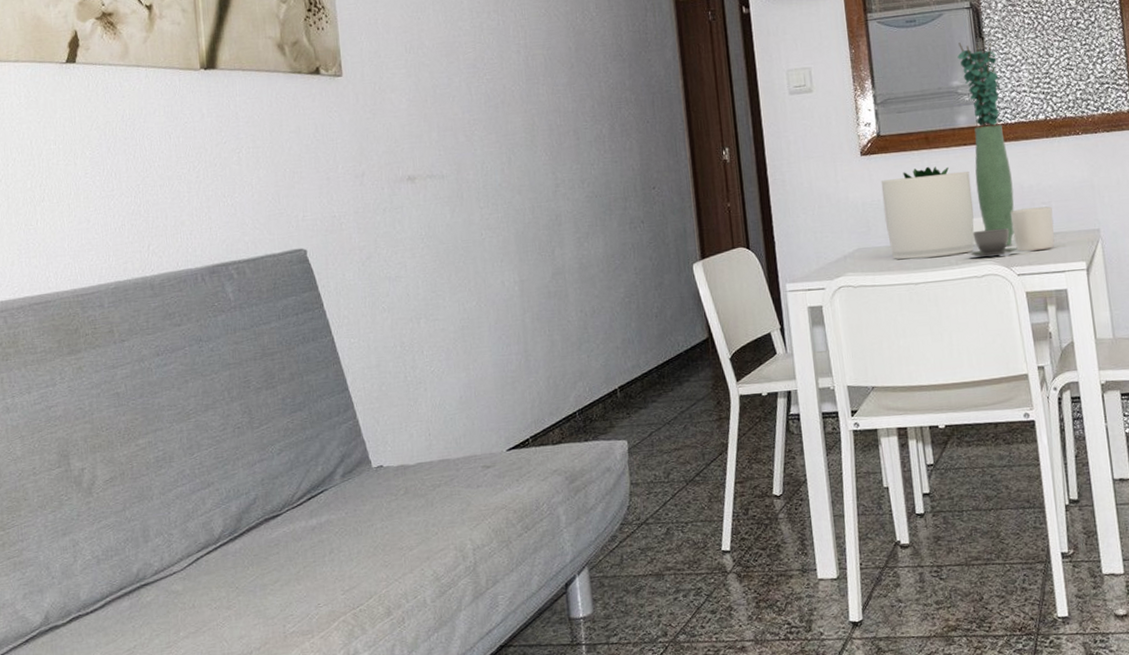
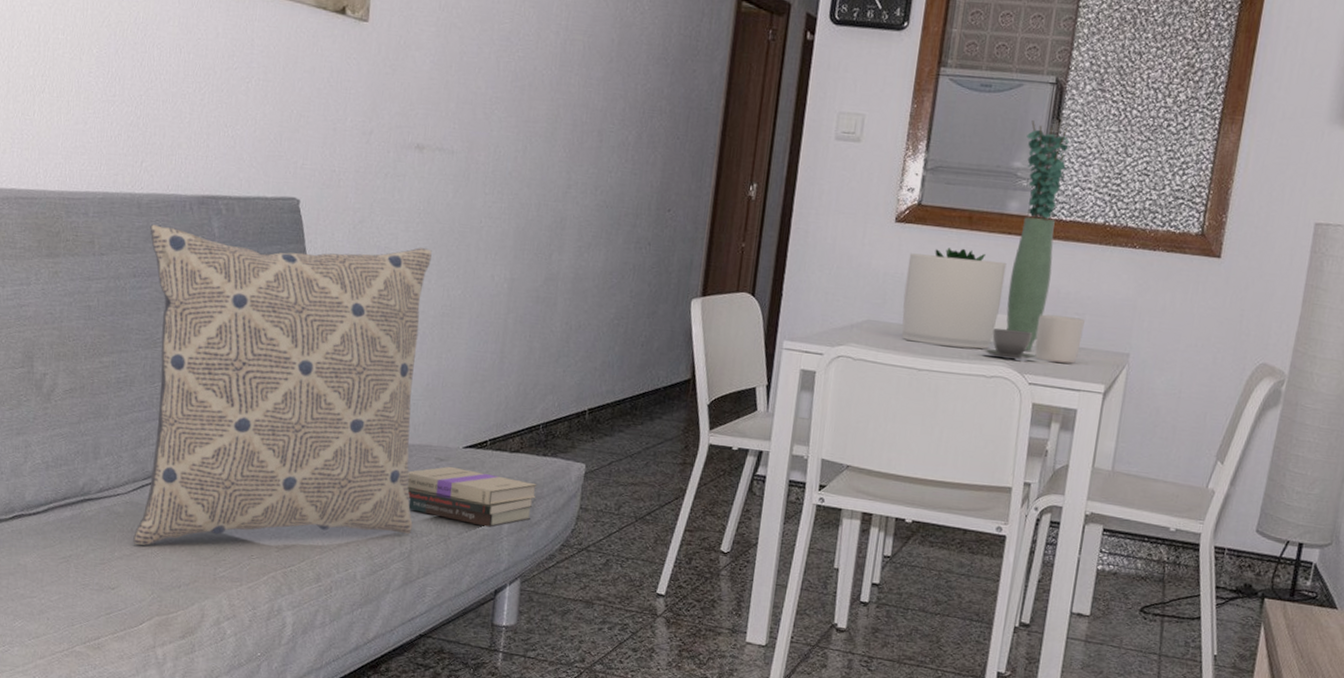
pillow: none [166,269,473,619] -> present [133,224,432,546]
books: none [458,469,587,524] -> present [407,466,537,528]

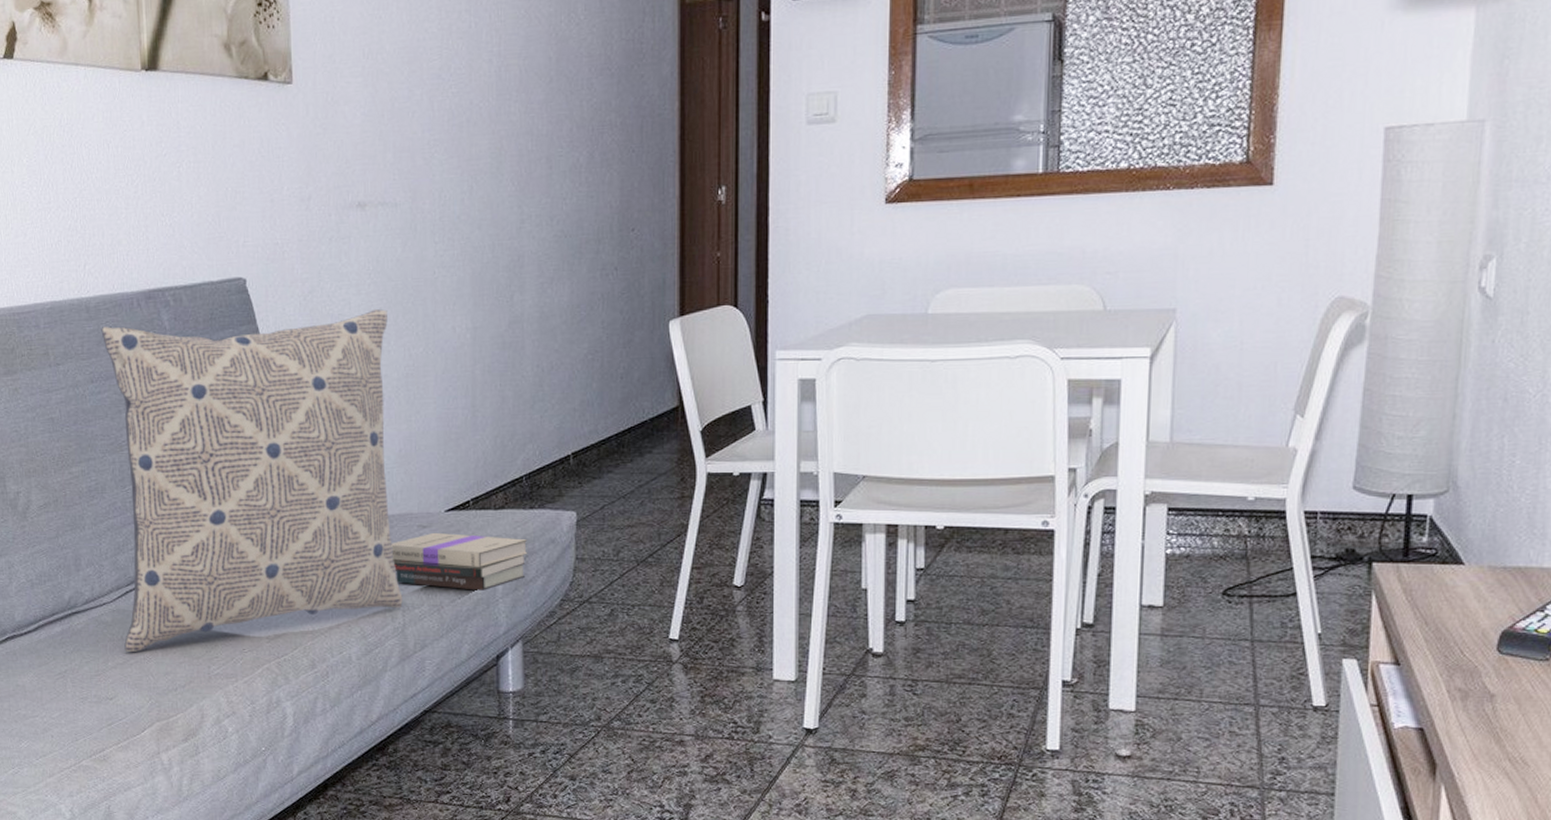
planter: present [902,248,1007,349] -> none [904,220,1019,331]
teacup: present [981,328,1038,360] -> none [1001,300,1067,335]
vase: present [1006,120,1070,351] -> none [1024,66,1077,322]
mug: present [1034,314,1085,364] -> none [1063,277,1118,331]

